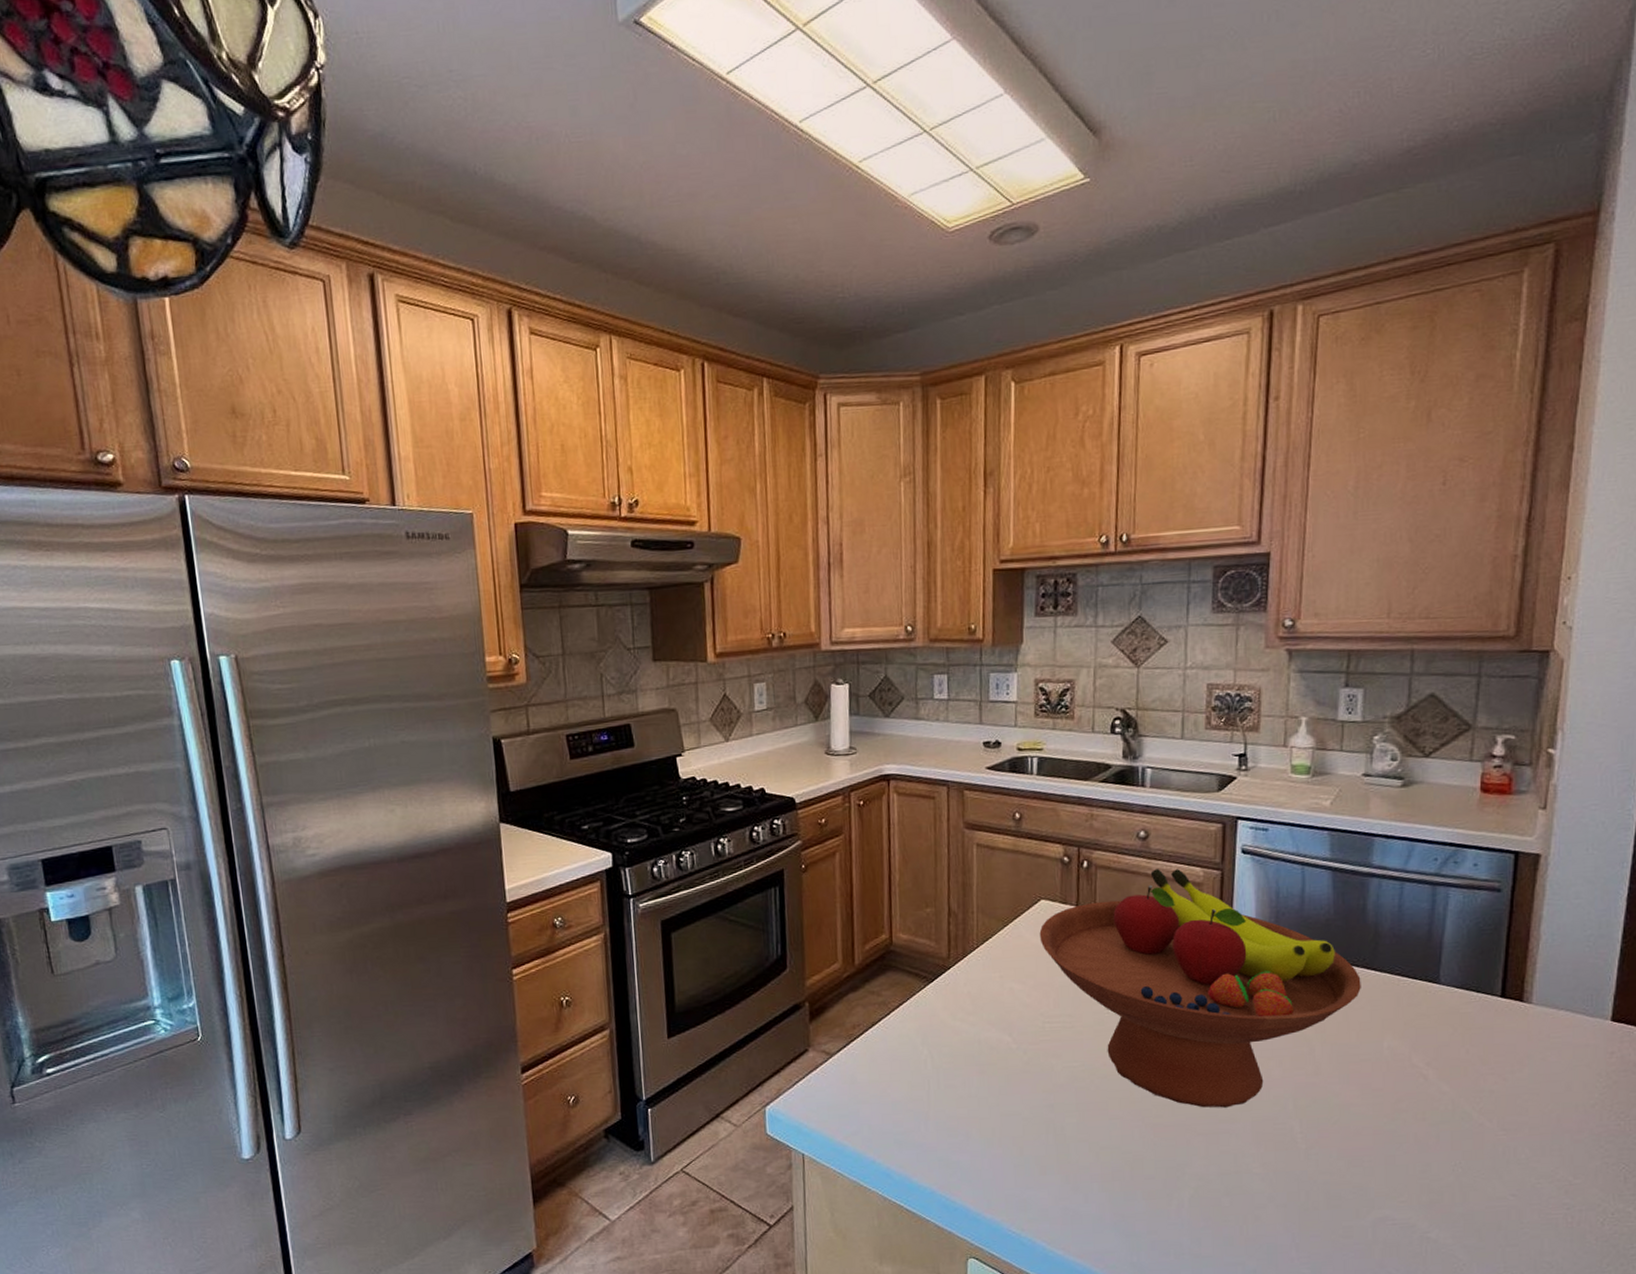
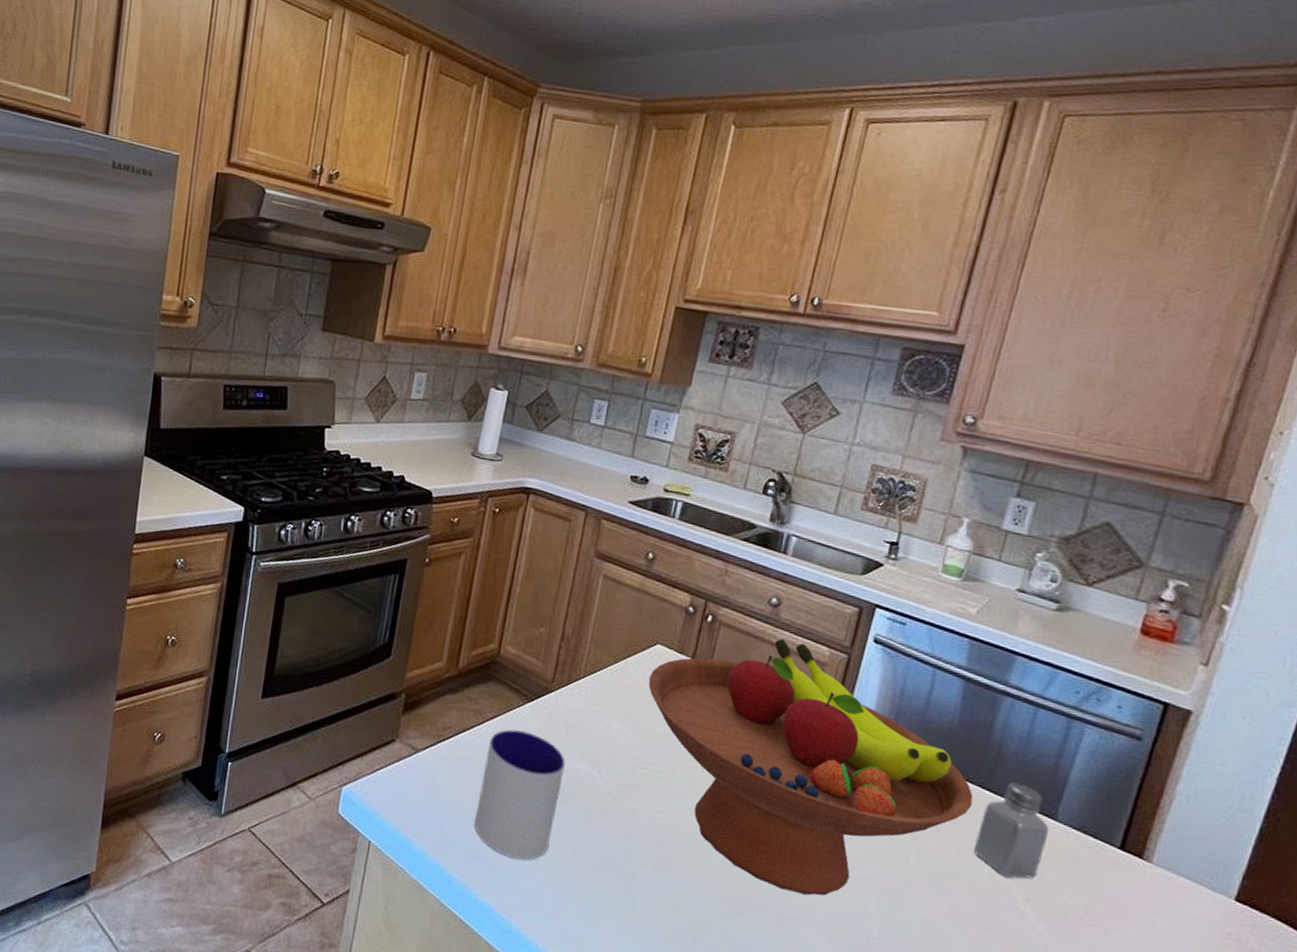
mug: none [899,1011,977,1138] -> present [474,729,565,860]
saltshaker: none [1370,956,1436,1047] -> present [973,782,1050,879]

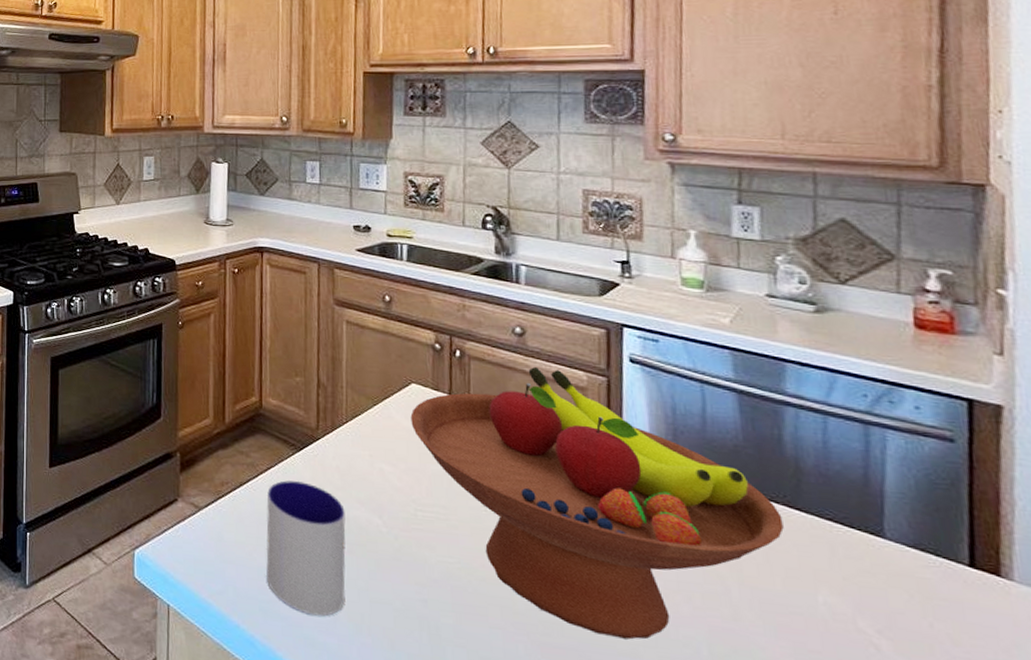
saltshaker: present [973,782,1050,879] -> none [798,498,882,608]

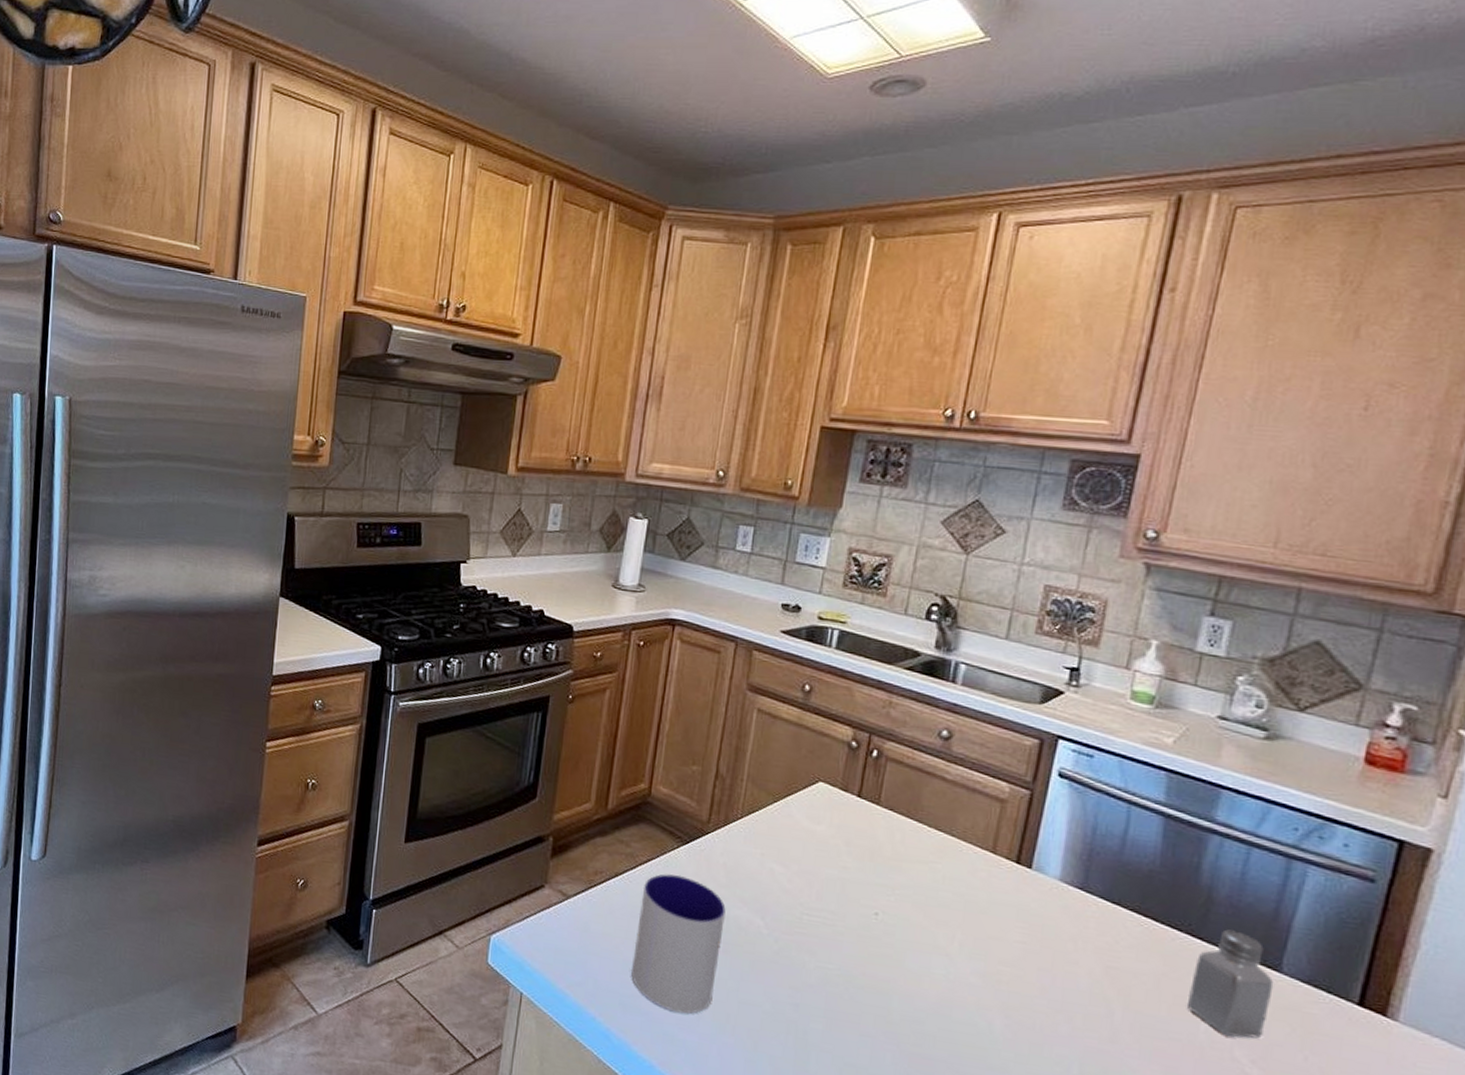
fruit bowl: present [410,367,784,640] -> none [811,774,1183,1055]
saltshaker: none [798,498,882,608] -> present [1186,929,1274,1039]

